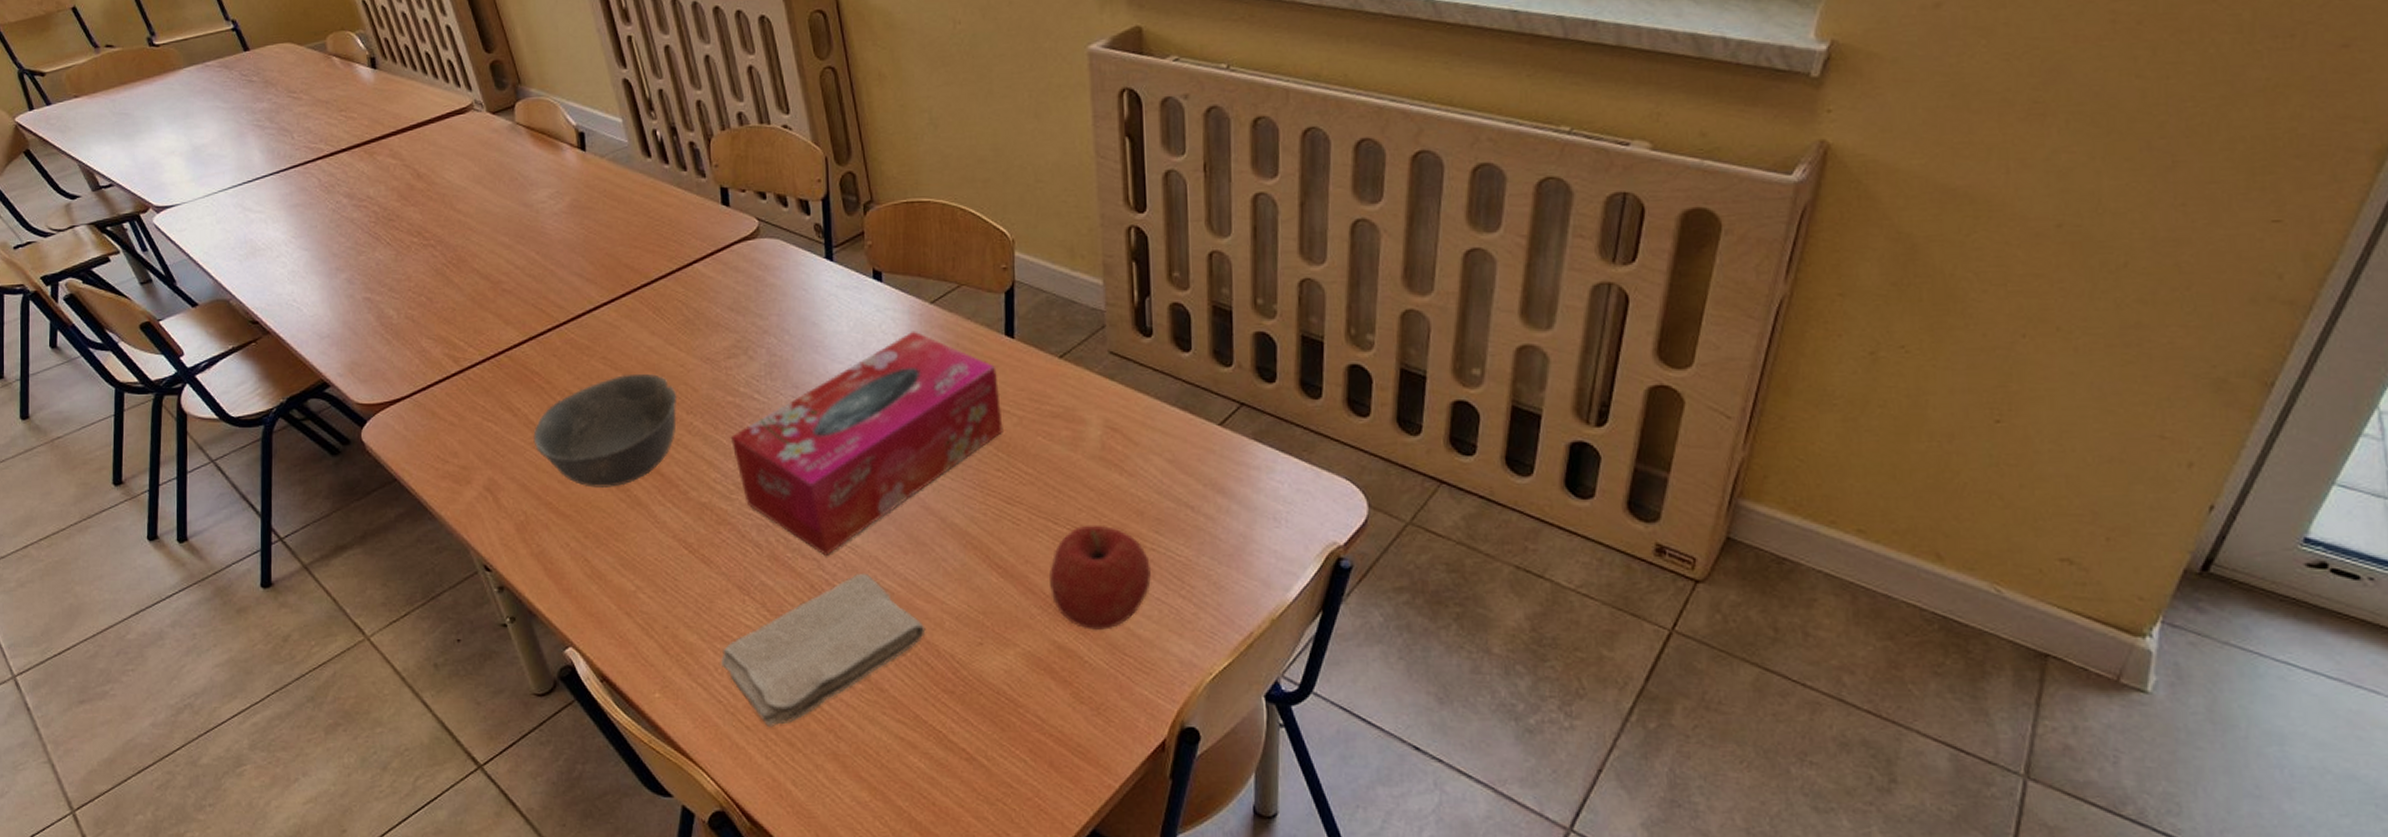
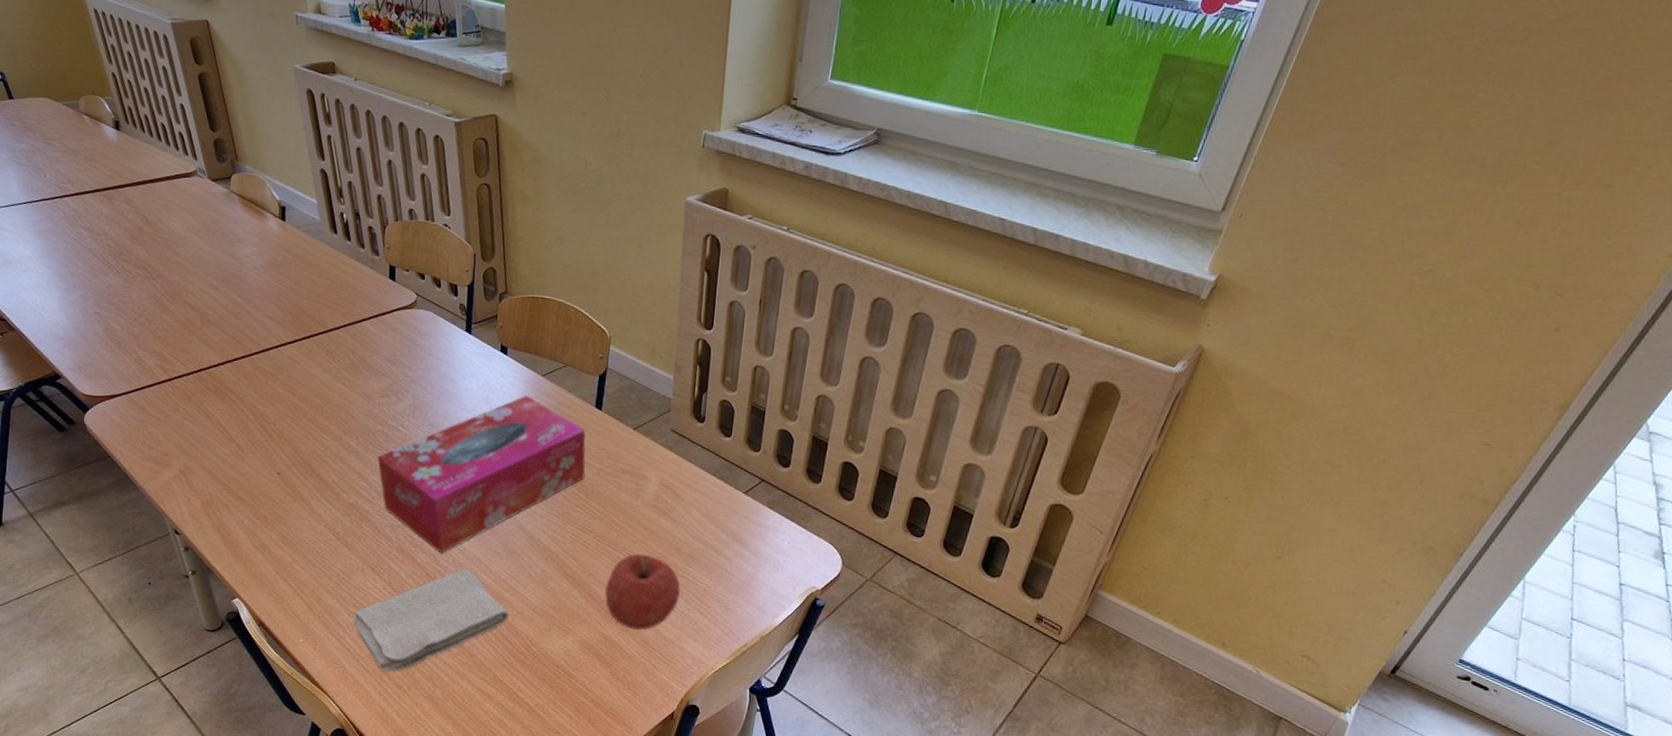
bowl: present [533,373,677,488] -> none [222,398,339,483]

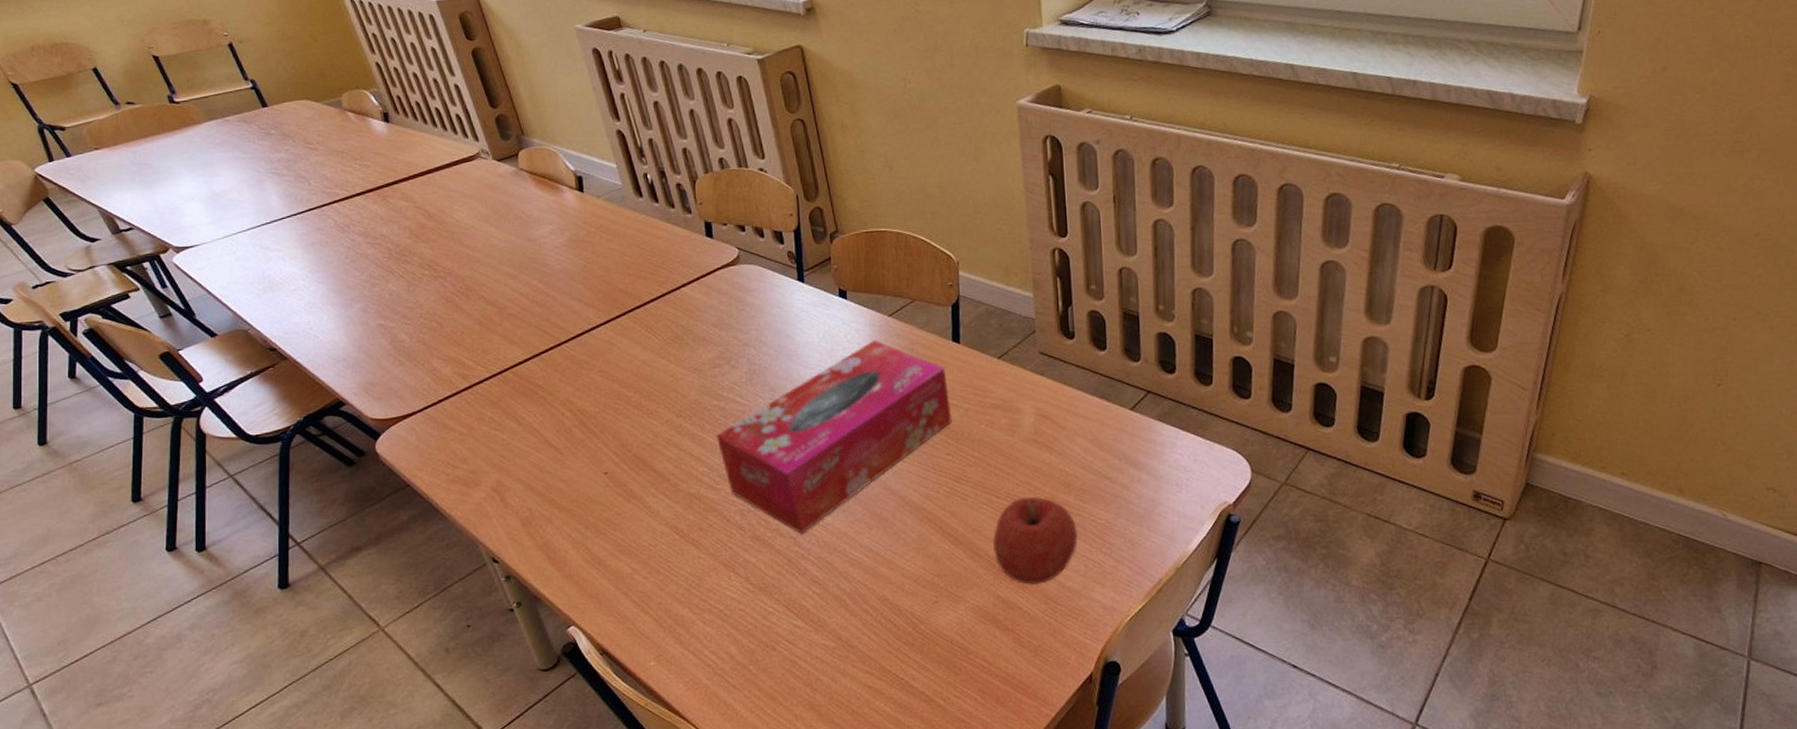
washcloth: present [352,569,510,673] -> none [710,548,889,685]

